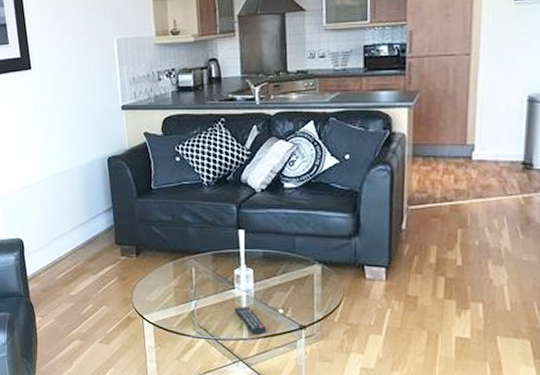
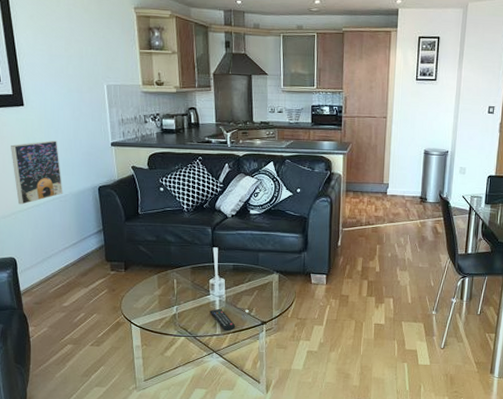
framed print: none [18,106,71,180] -> present [11,140,63,205]

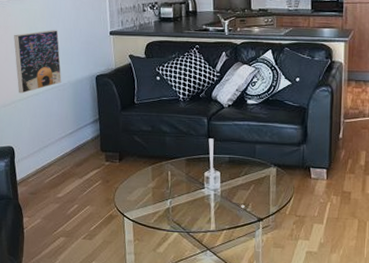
remote control: present [209,308,236,331] -> none [204,203,231,228]

